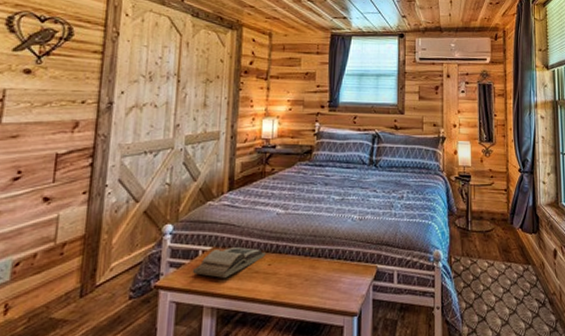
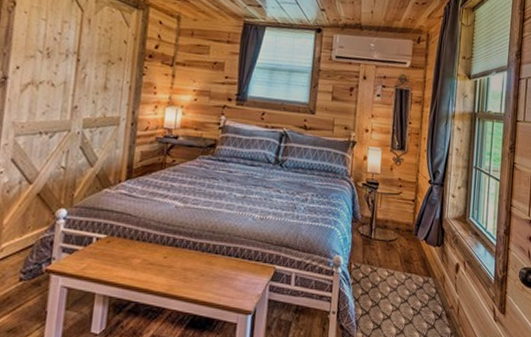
book: present [193,246,266,278] -> none [86,236,162,267]

